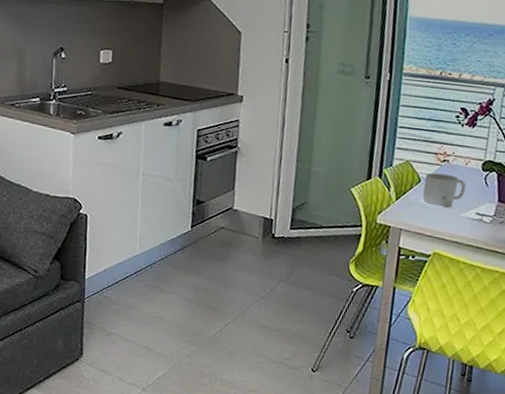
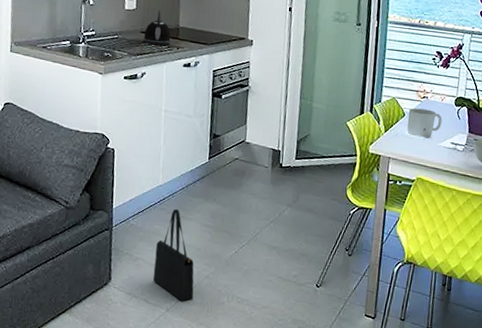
kettle: none [119,63,151,103] -> present [143,10,171,46]
tote bag: none [128,280,174,382] -> present [152,208,194,302]

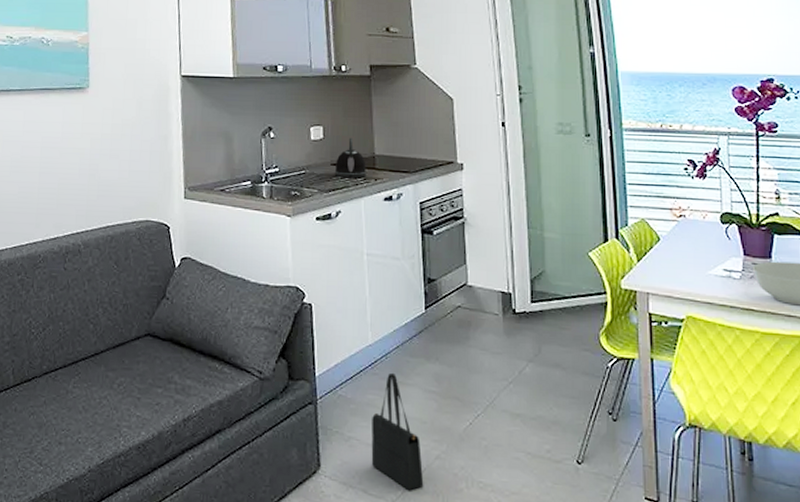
mug: present [407,108,443,138] -> none [664,230,708,266]

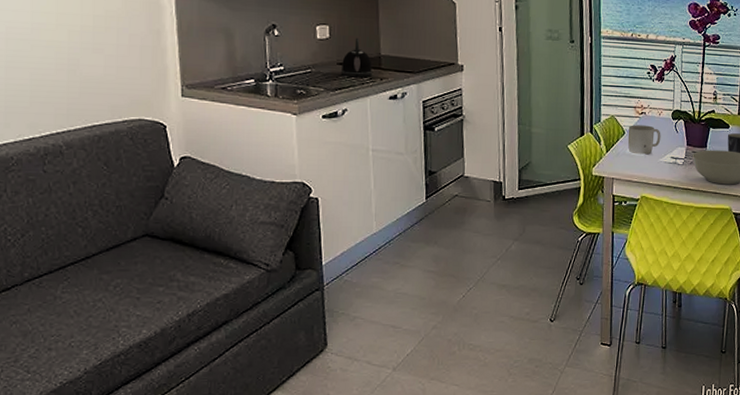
tote bag: present [371,372,424,491] -> none [374,257,422,358]
mug: none [664,230,708,266] -> present [627,125,661,155]

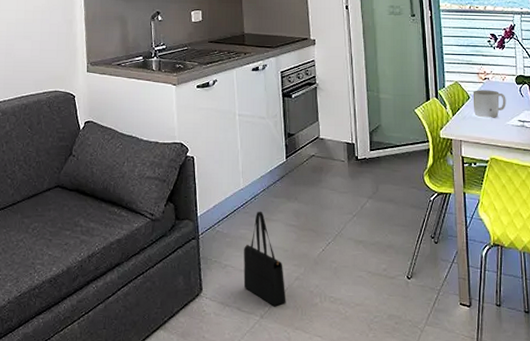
kettle: present [340,37,372,78] -> none [211,19,237,53]
tote bag: none [374,257,422,358] -> present [243,211,286,307]

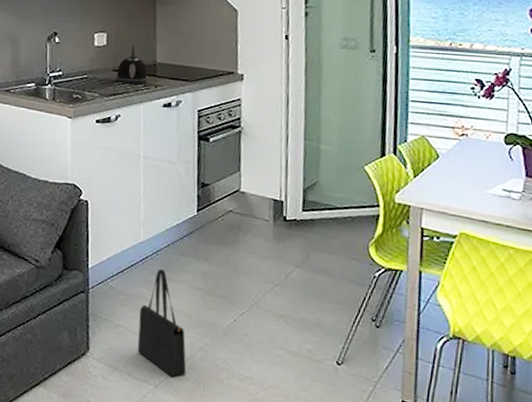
kettle: none [211,19,237,53] -> present [115,45,147,85]
mug: present [472,90,506,118] -> none [442,148,489,184]

